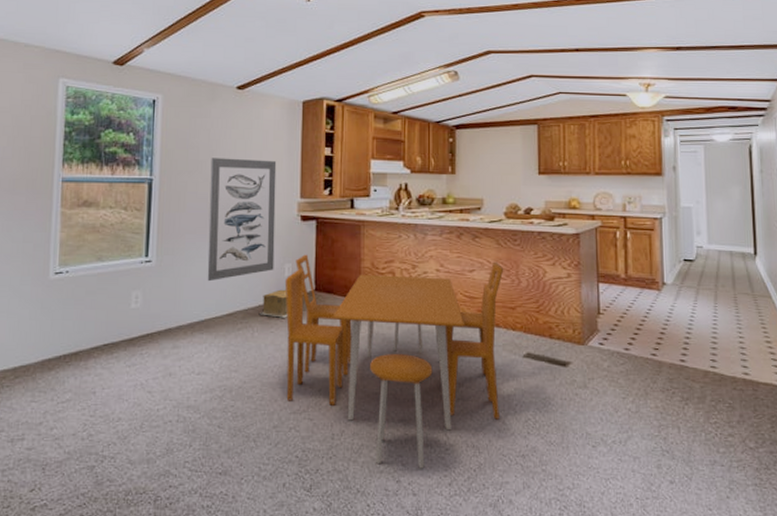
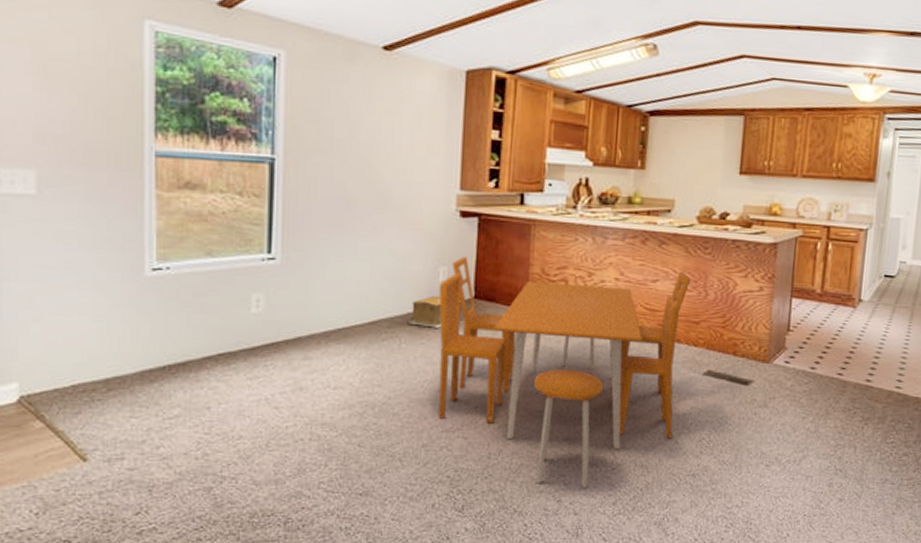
wall art: present [207,158,277,282] -> none [345,135,432,285]

